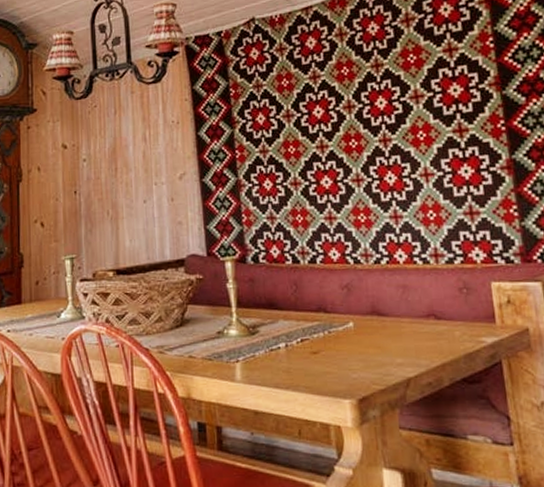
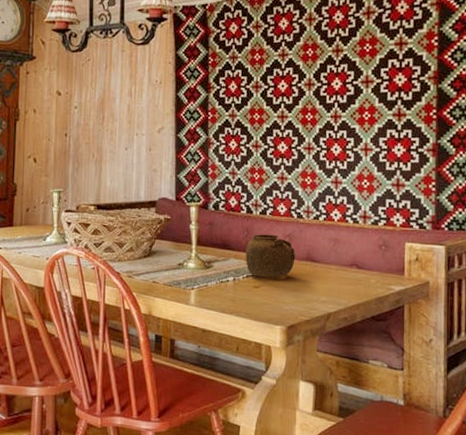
teapot: none [296,286,358,341] -> present [245,234,296,278]

